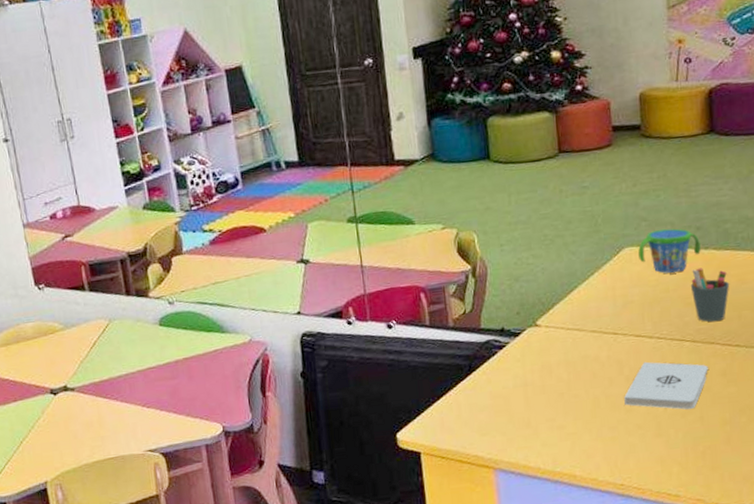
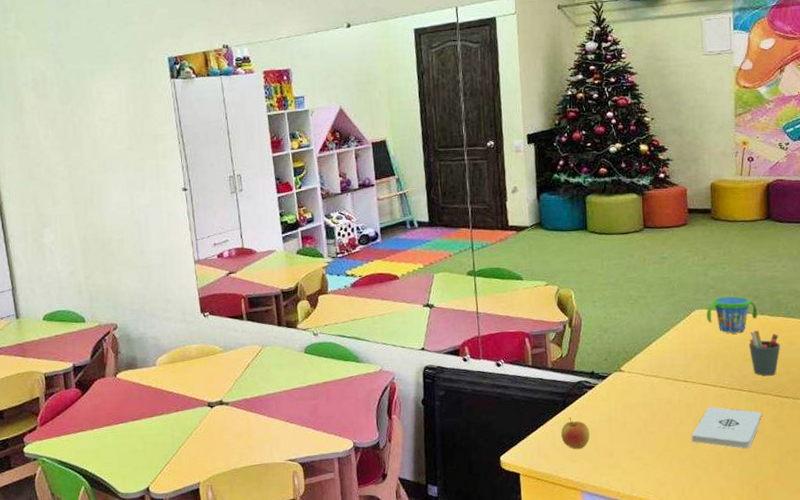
apple: none [467,383,502,421] -> present [561,417,590,450]

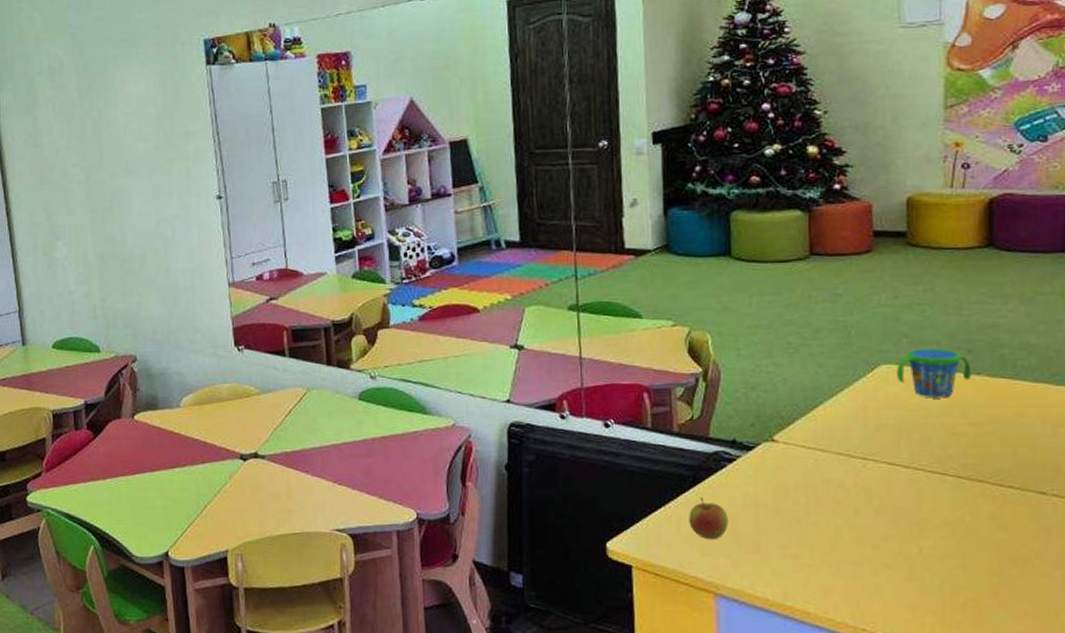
notepad: present [692,406,762,449] -> none [872,494,974,553]
pen holder: present [748,330,781,376] -> none [957,395,1005,458]

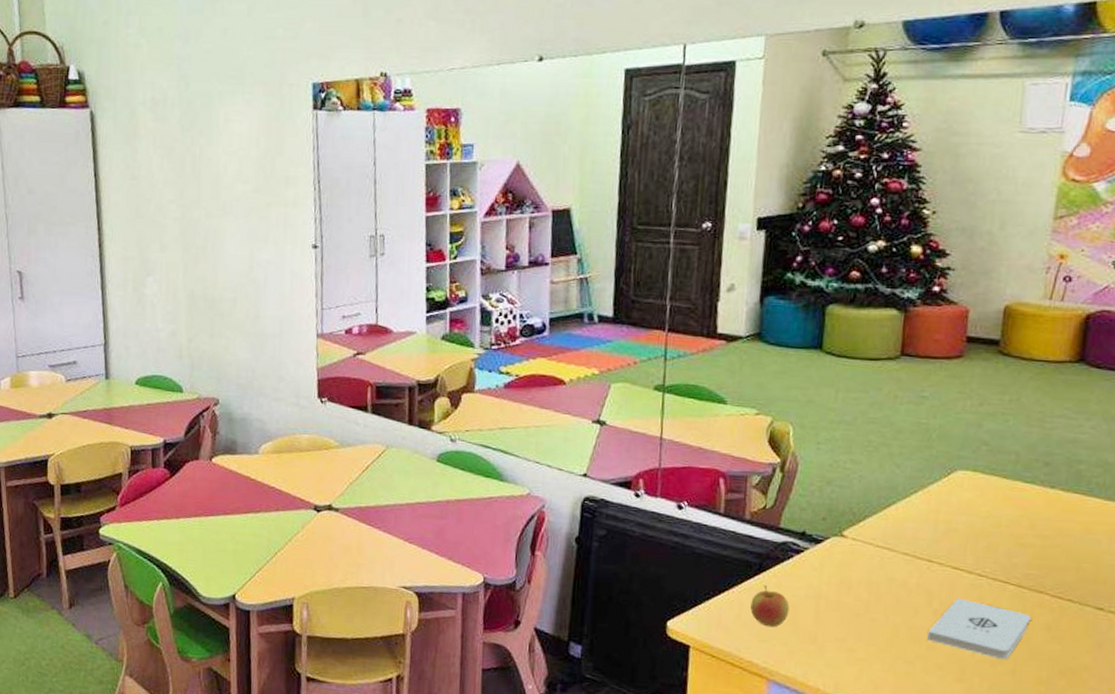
notepad: none [872,494,974,553] -> present [927,598,1031,659]
snack cup: present [897,348,971,397] -> none [972,457,1047,507]

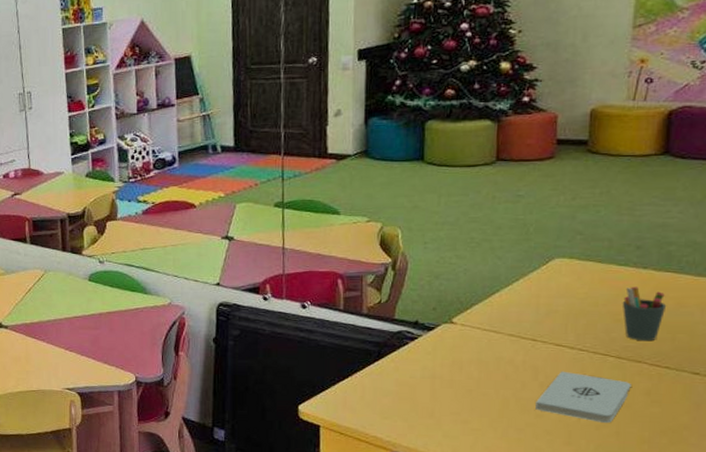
apple: present [750,585,790,628] -> none [372,370,408,406]
pen holder: none [1026,507,1073,570] -> present [622,286,667,341]

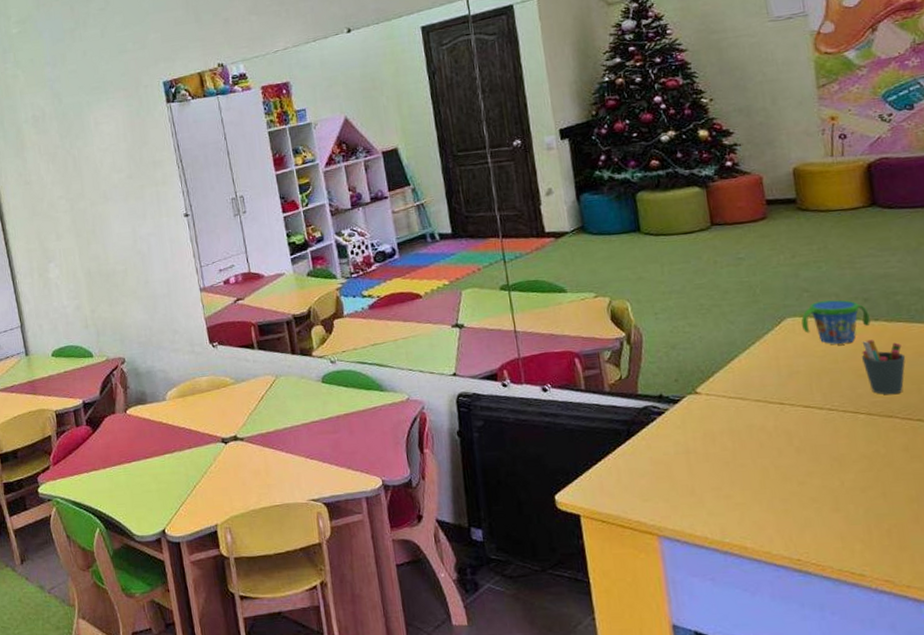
notepad: present [535,371,631,423] -> none [795,433,888,485]
snack cup: none [569,245,639,288] -> present [801,299,871,344]

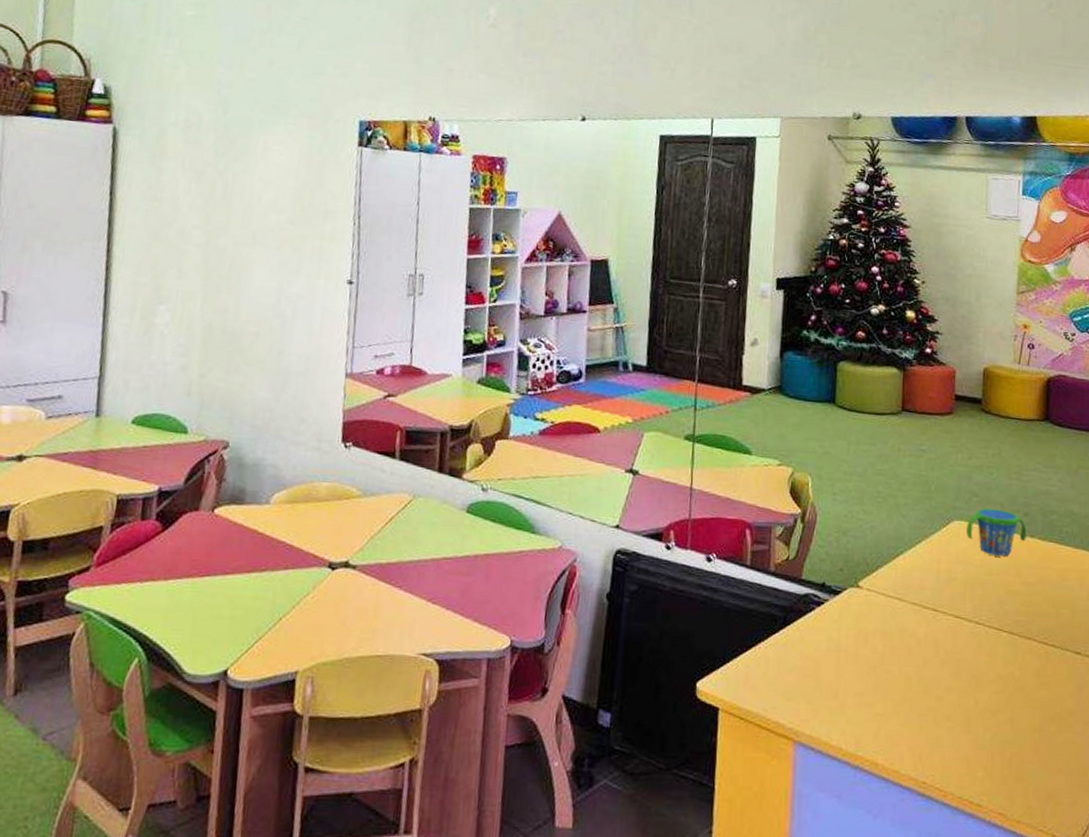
pen holder: present [861,339,906,395] -> none [1013,555,1051,616]

